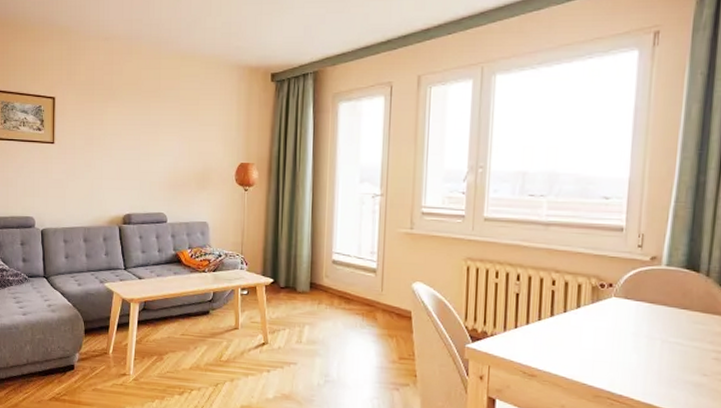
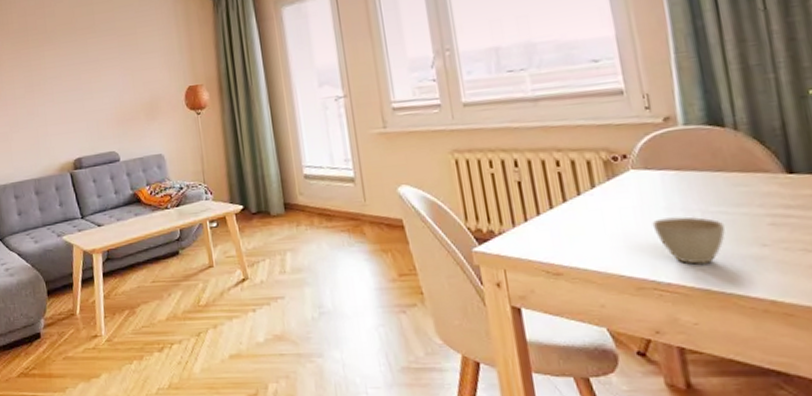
cup: none [619,341,678,384] -> present [652,216,726,265]

